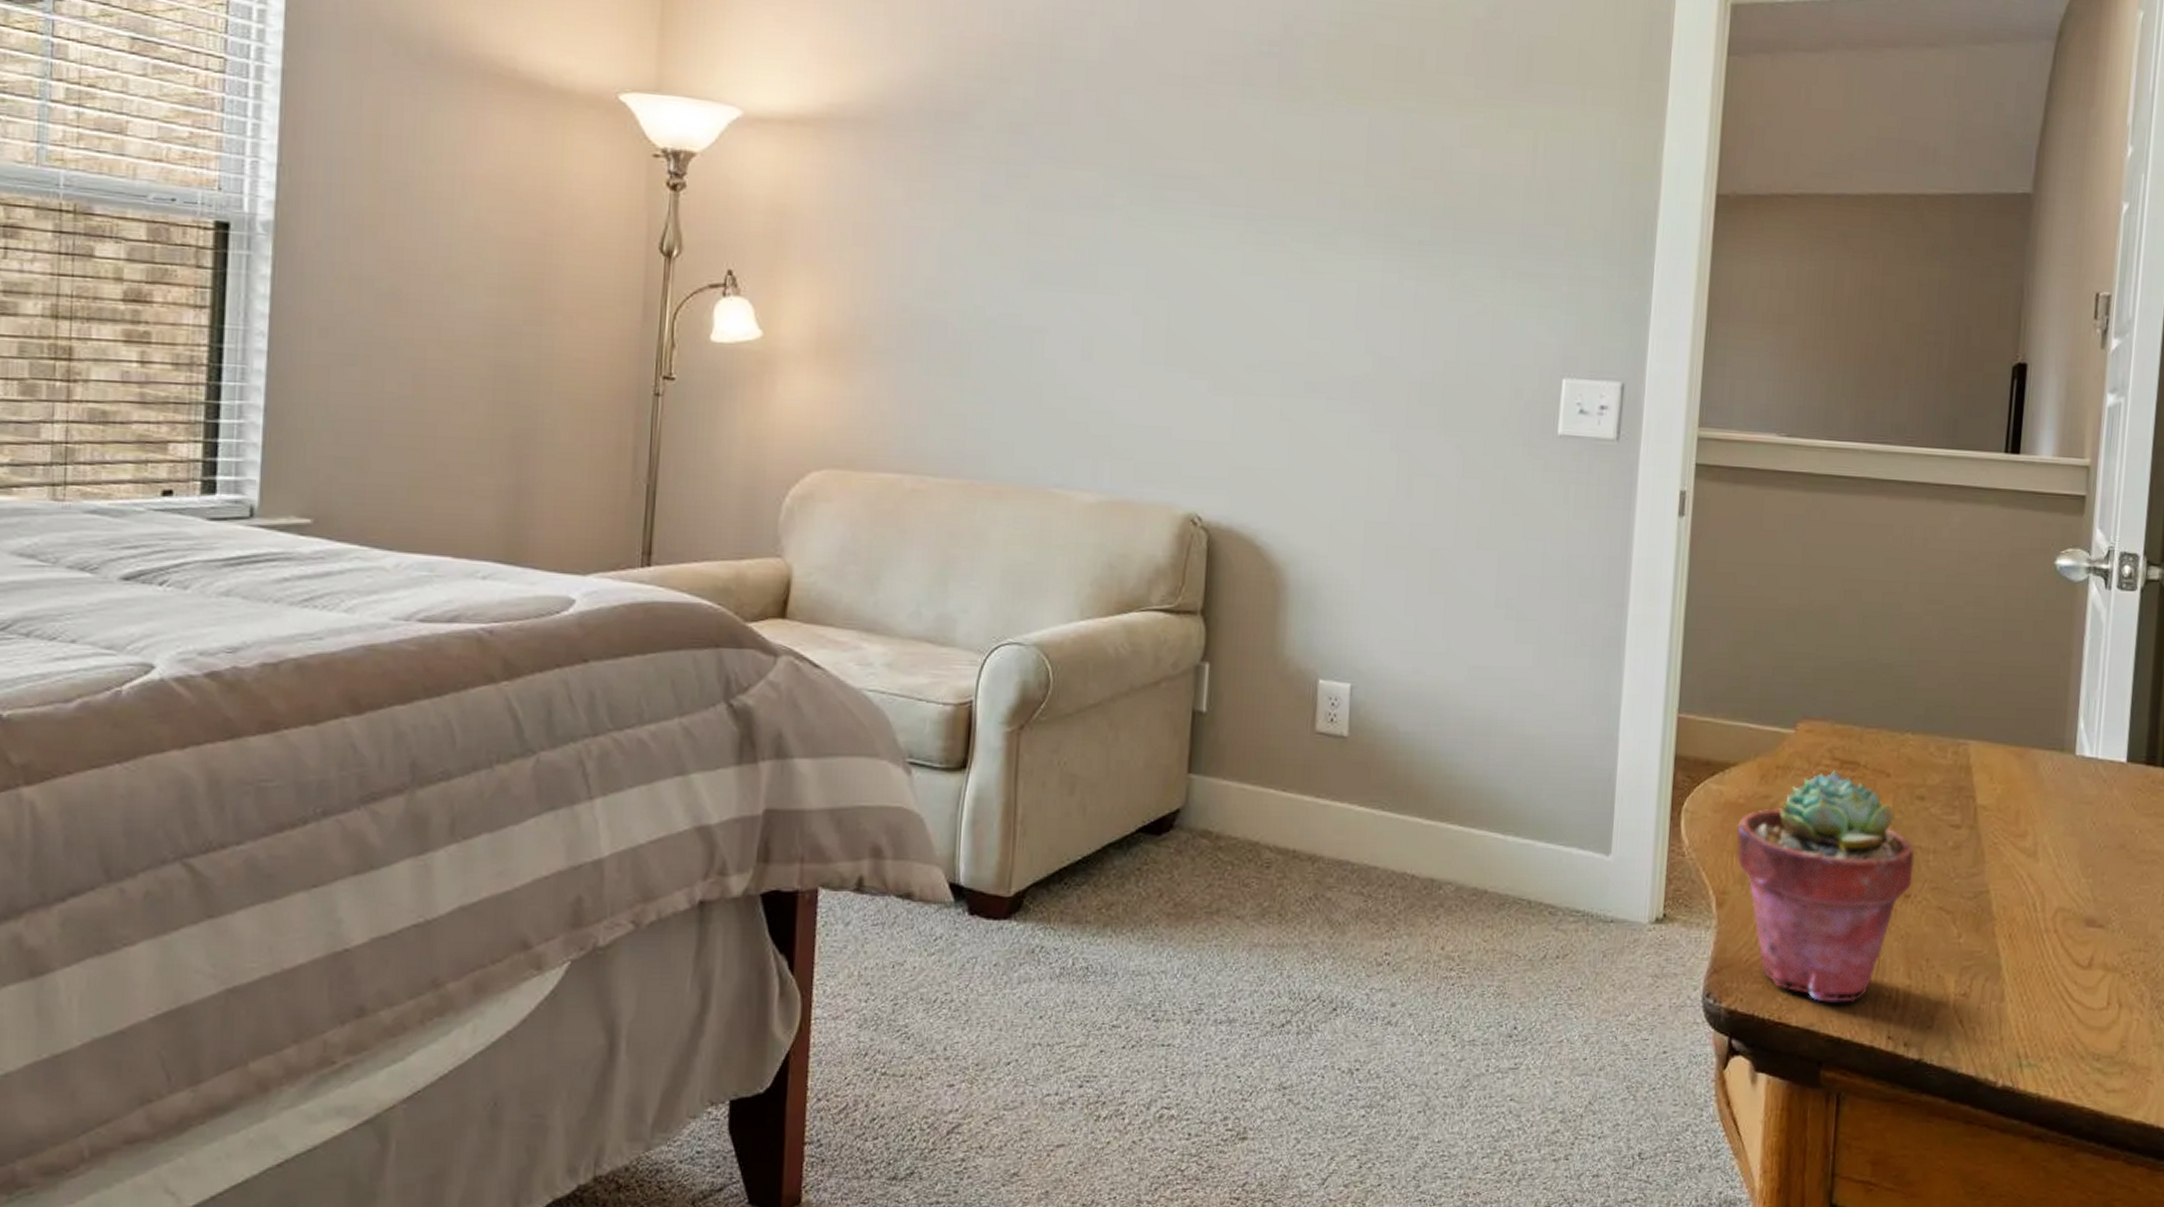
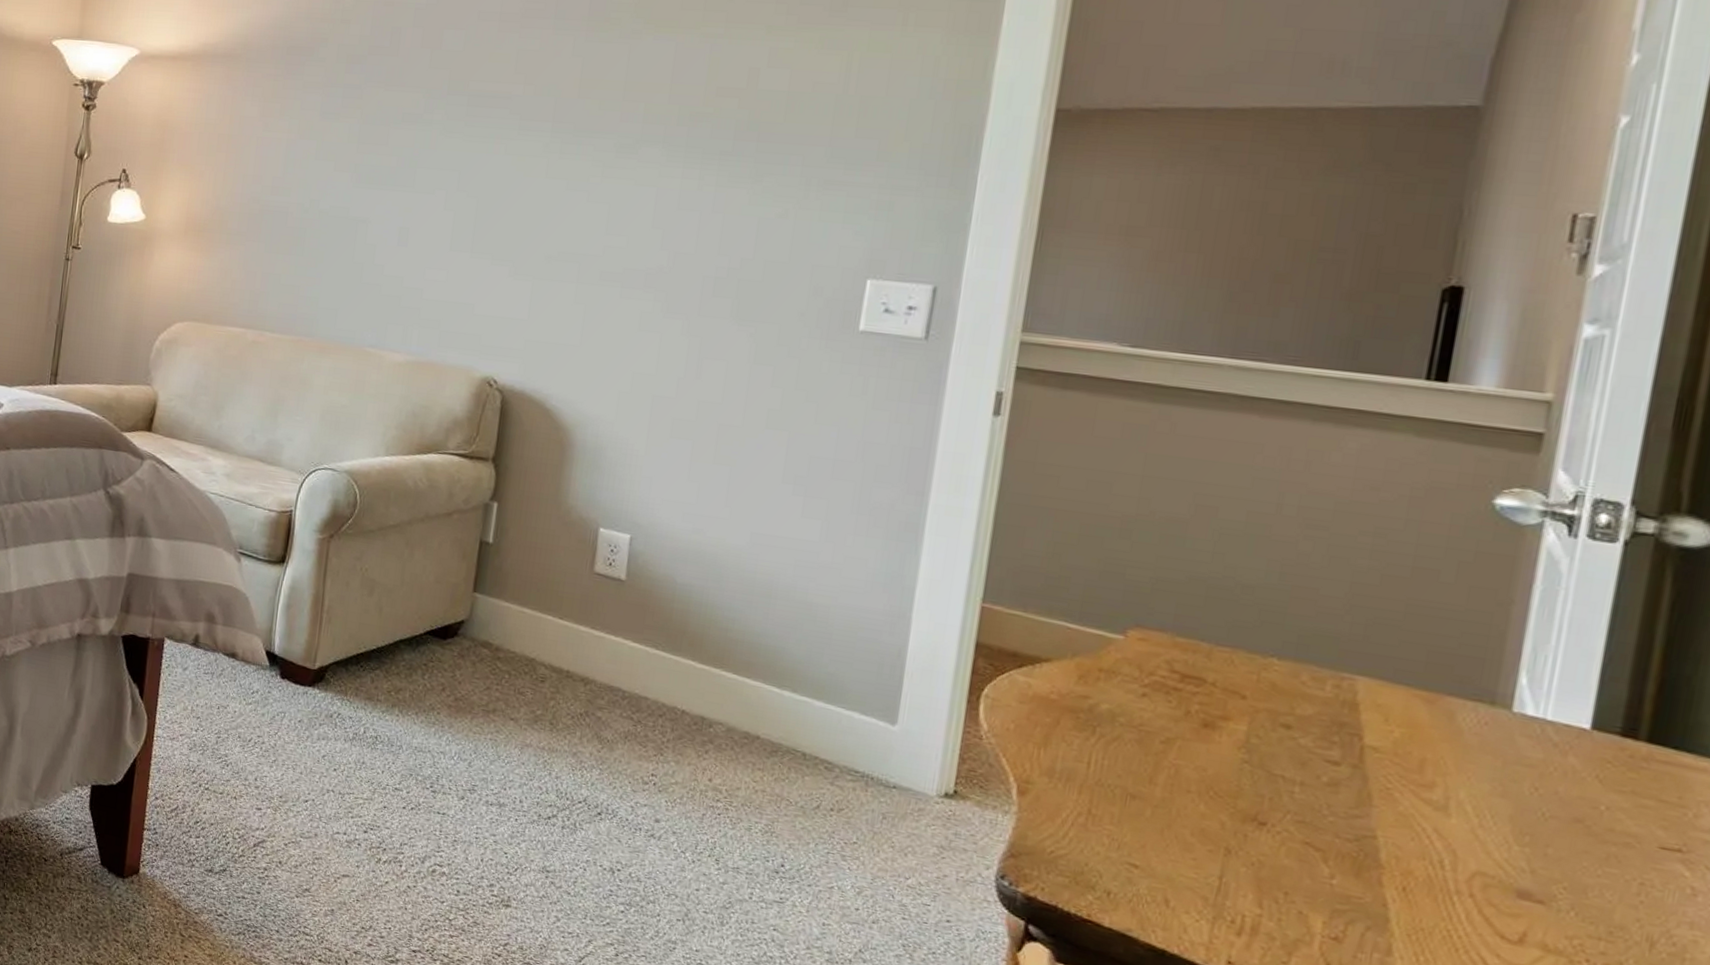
potted succulent: present [1737,771,1915,1003] -> none [1045,683,1275,918]

